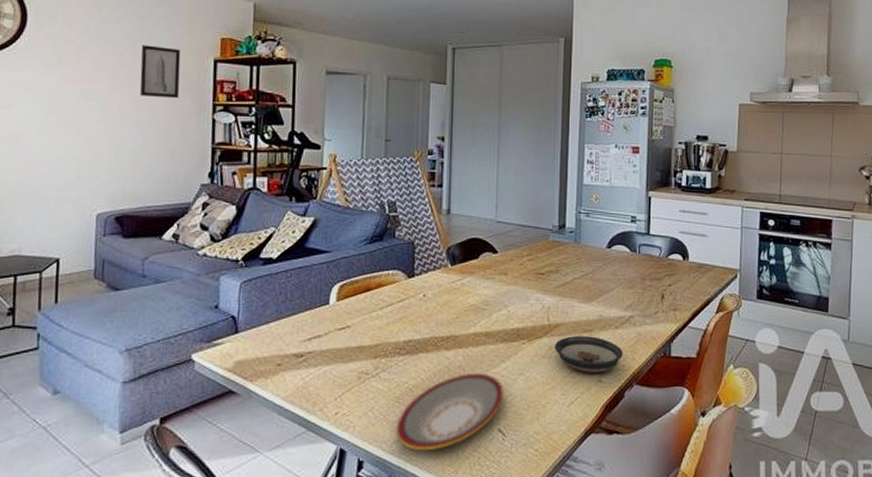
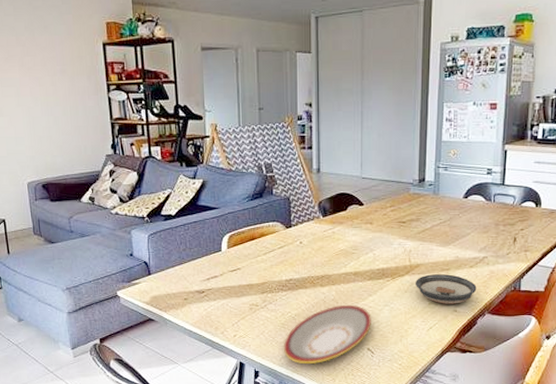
wall art: present [140,45,181,99] -> none [39,33,78,81]

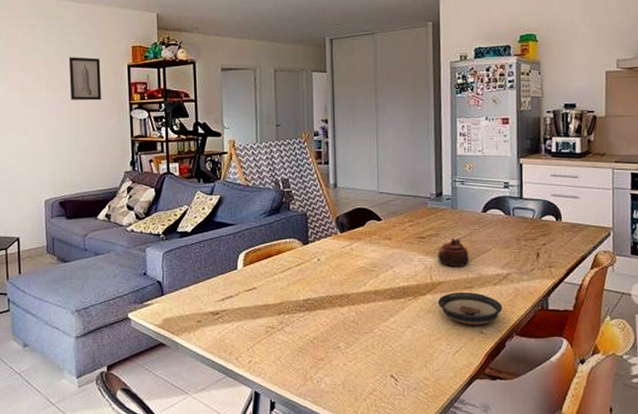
wall art: none [39,33,78,81] -> present [68,57,102,101]
plate: present [283,304,372,365] -> none [301,326,395,394]
teapot: none [418,223,448,251] -> present [438,238,469,268]

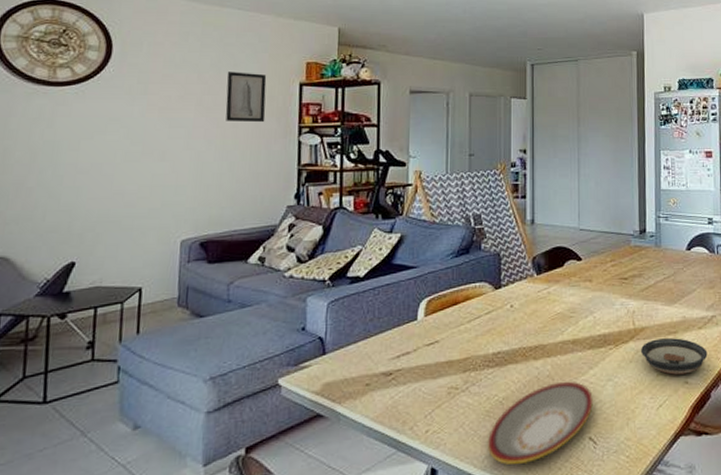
plate: none [301,326,395,394] -> present [487,381,594,465]
teapot: present [438,238,469,268] -> none [641,278,674,311]

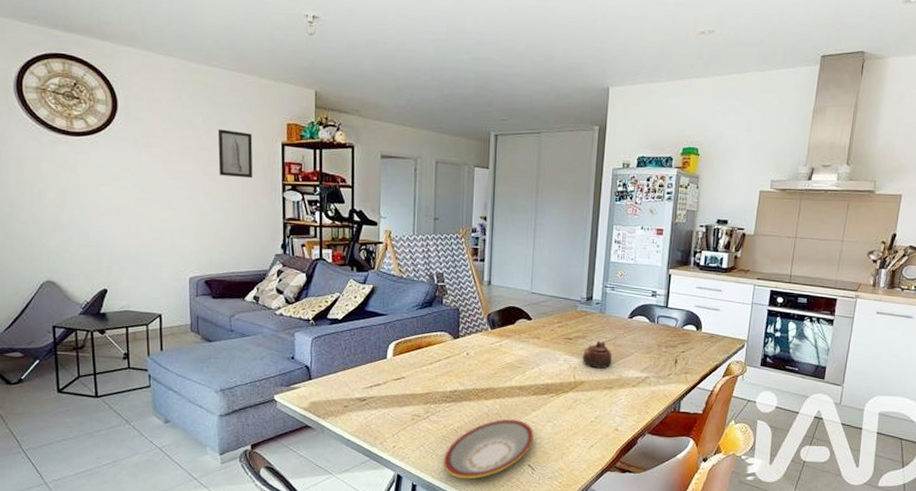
saucer: present [640,338,708,375] -> none [578,392,638,423]
teapot: none [641,278,674,311] -> present [583,341,612,369]

